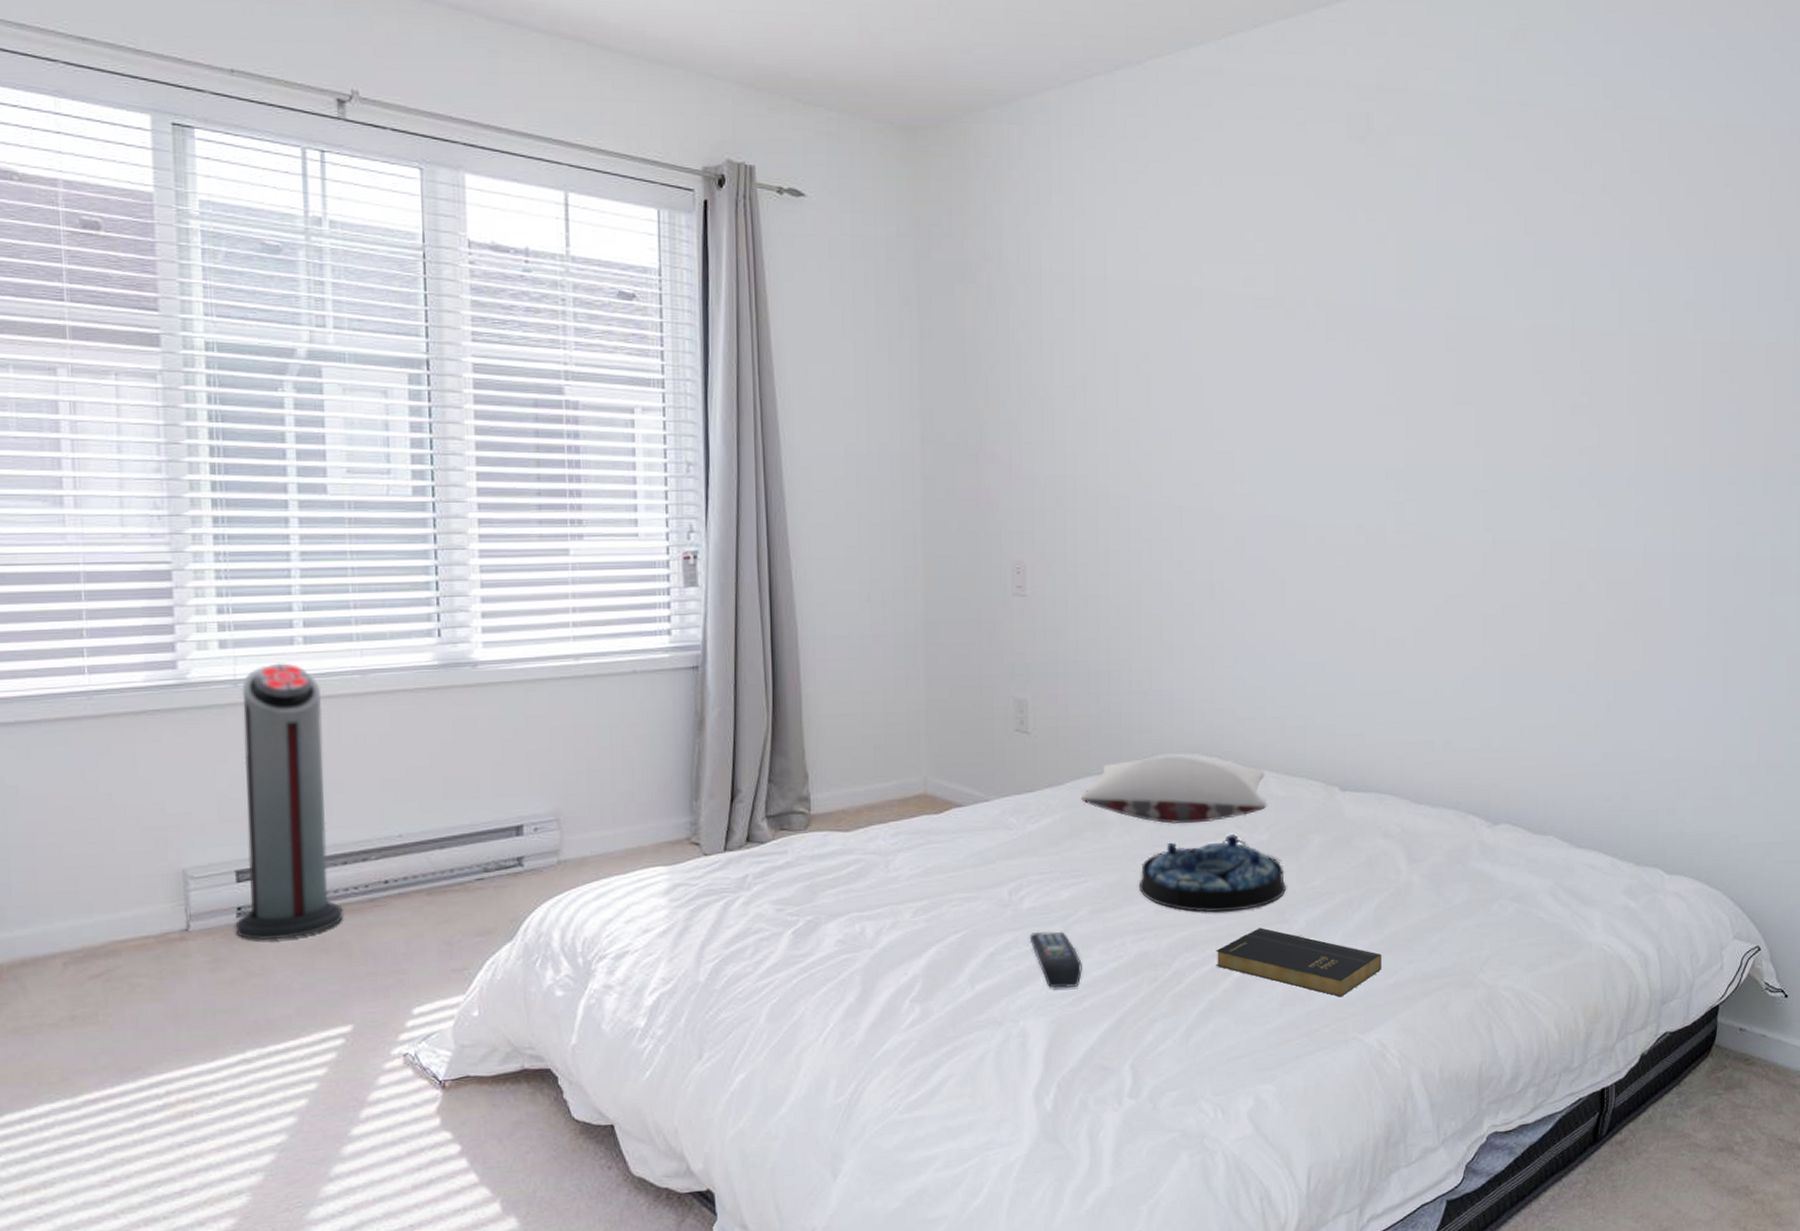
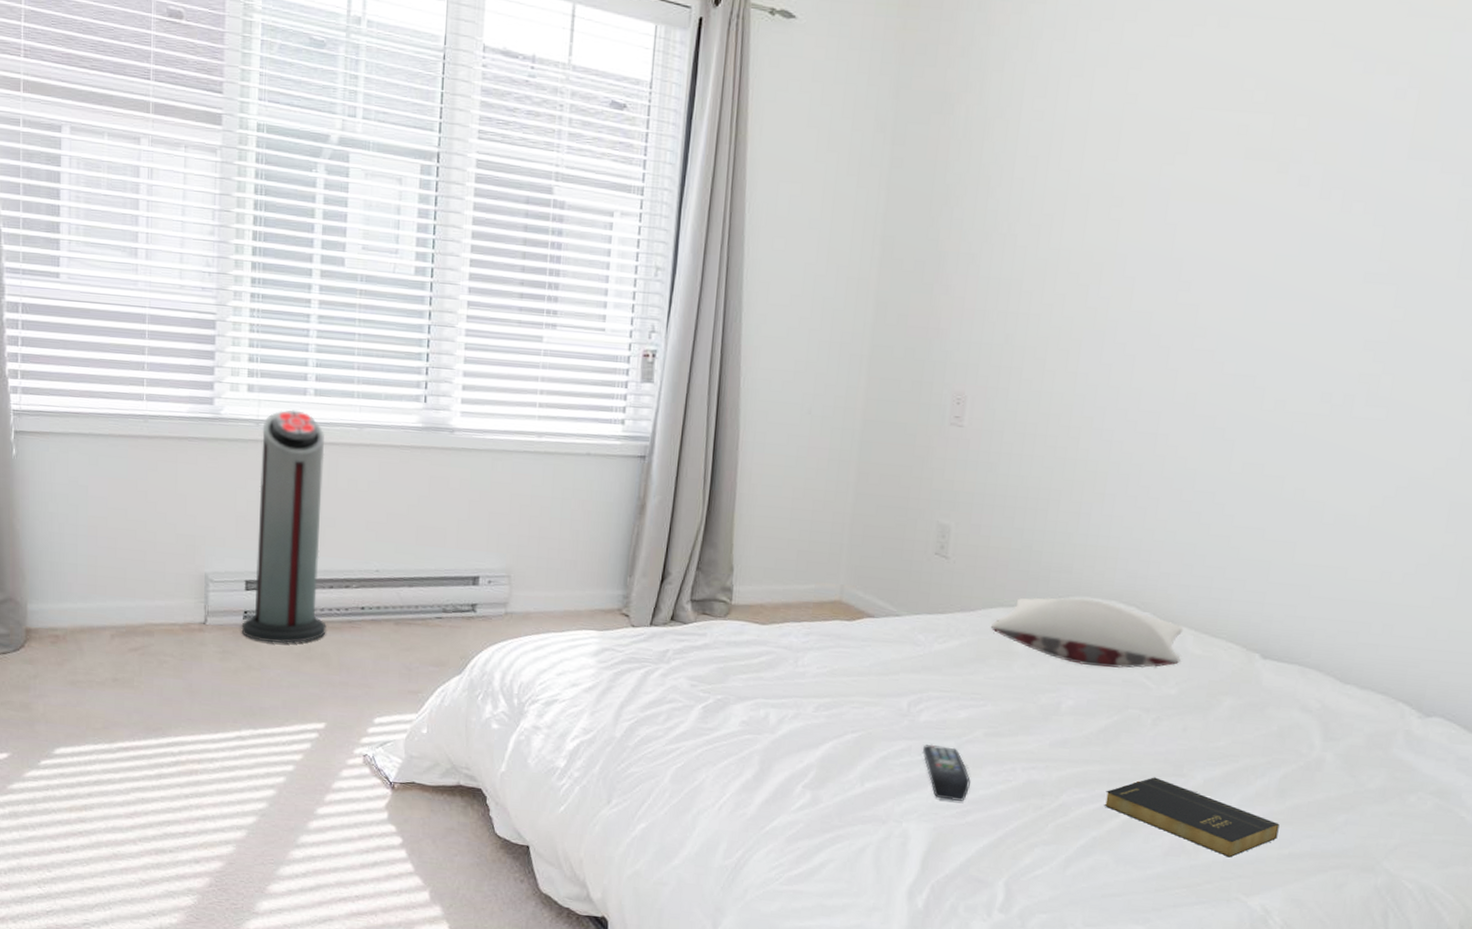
serving tray: present [1138,834,1287,913] -> none [1036,681,1189,759]

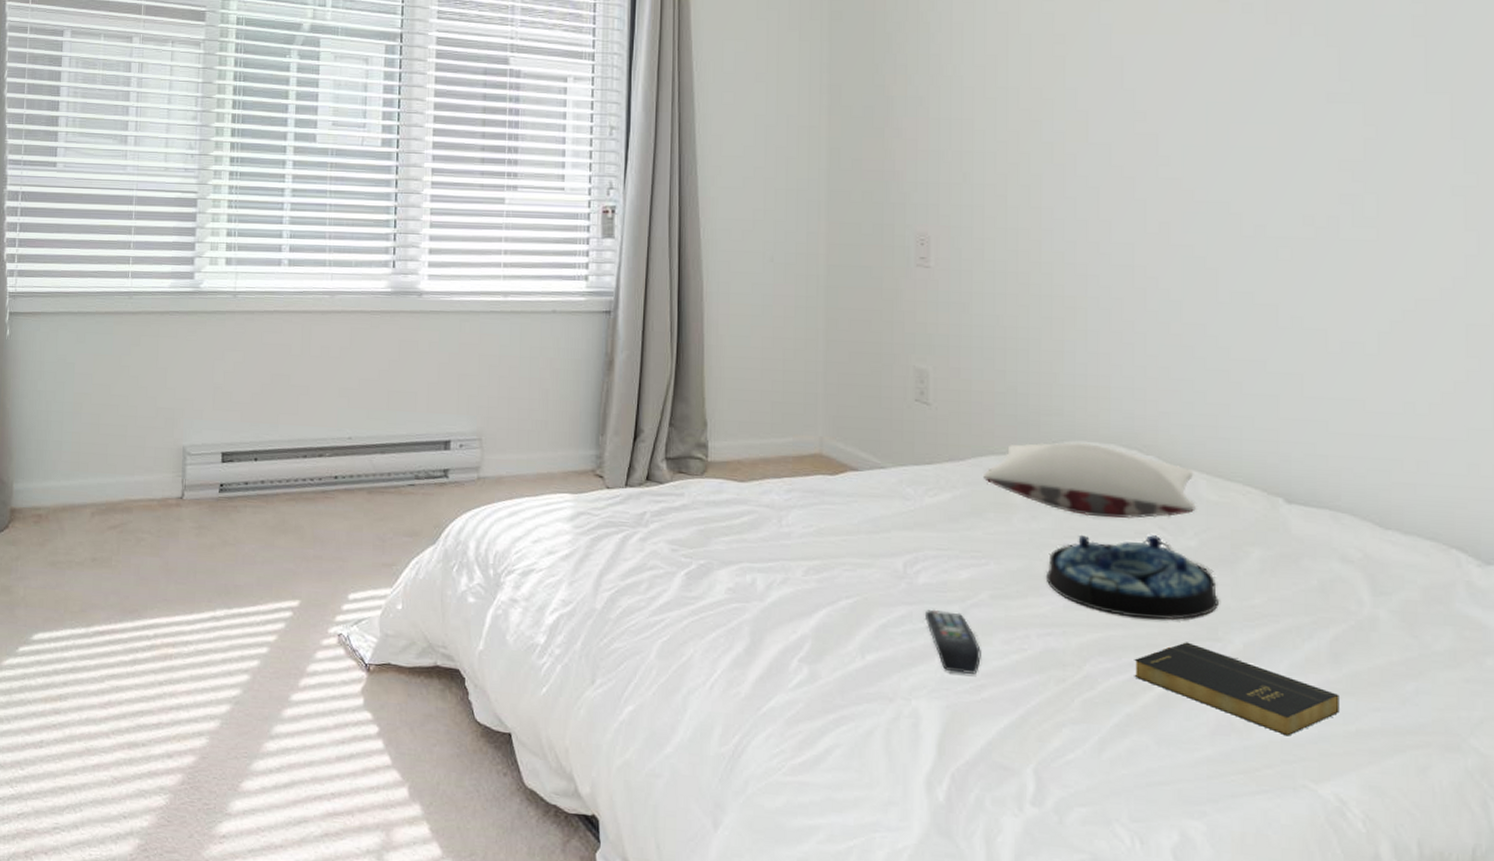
air purifier: present [241,409,326,643] -> none [217,280,300,516]
serving tray: none [1036,681,1189,759] -> present [1045,534,1220,621]

